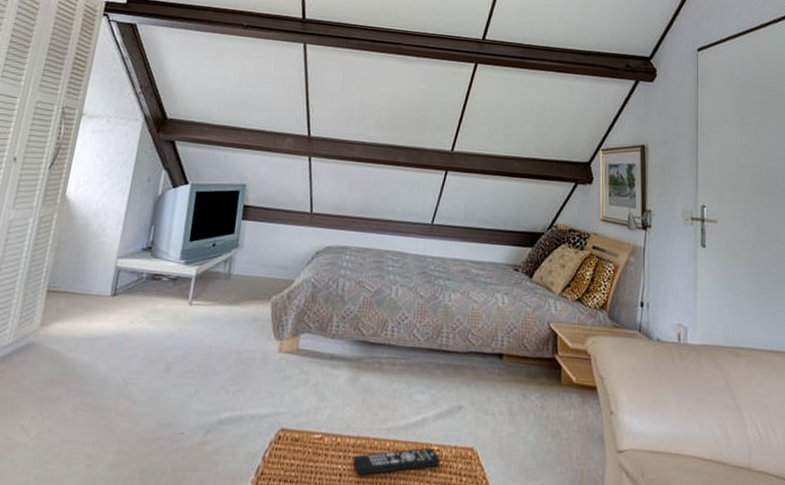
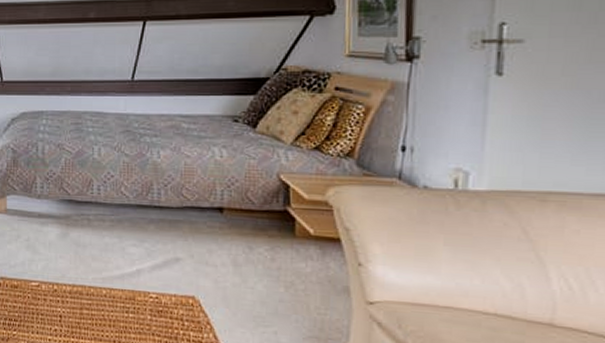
remote control: present [352,447,440,475] -> none [71,295,159,317]

